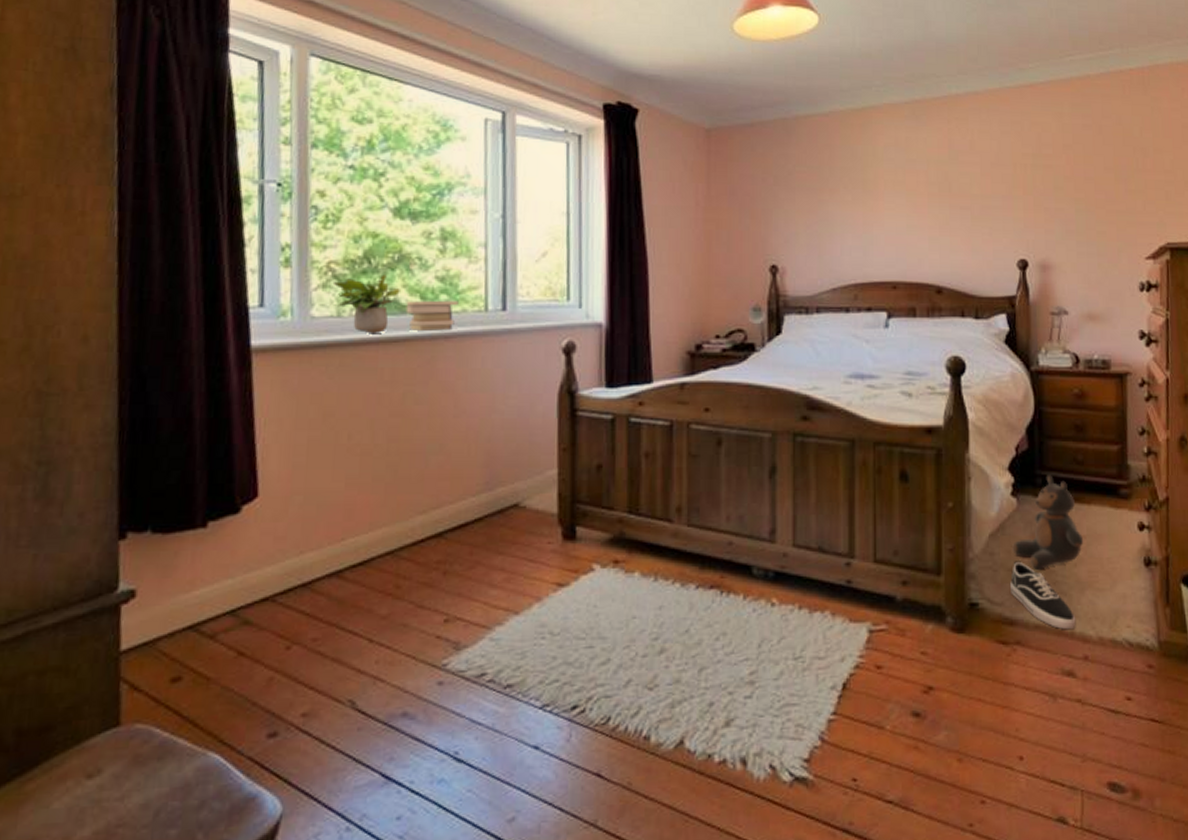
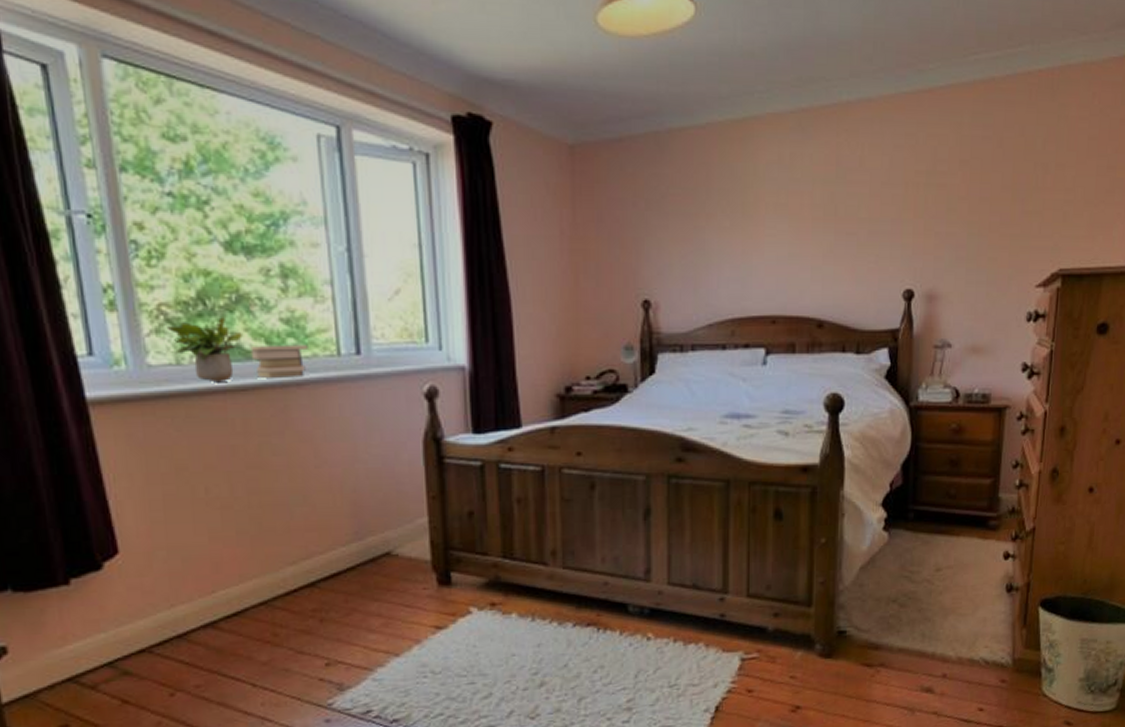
shoe: present [1010,561,1076,629] -> none [877,591,938,651]
teddy bear: present [1012,475,1084,569] -> none [881,509,951,598]

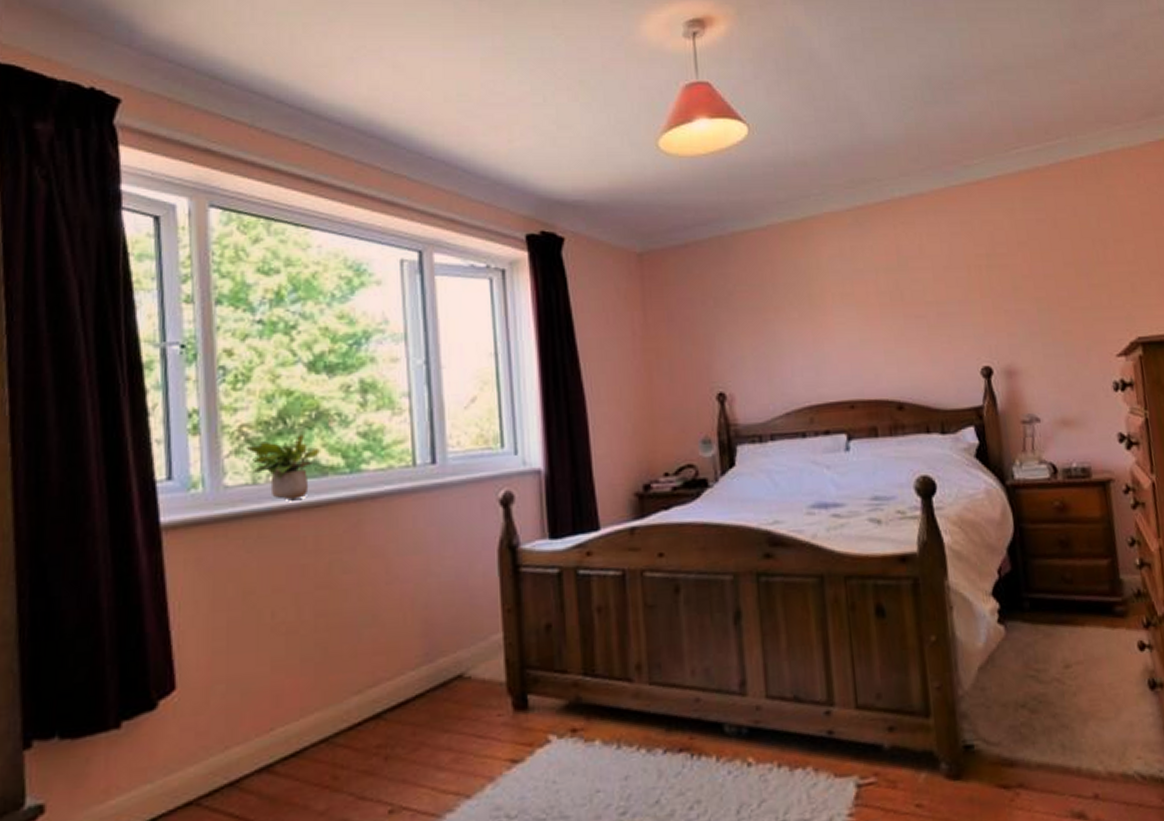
books: present [250,344,308,379] -> none [327,456,384,494]

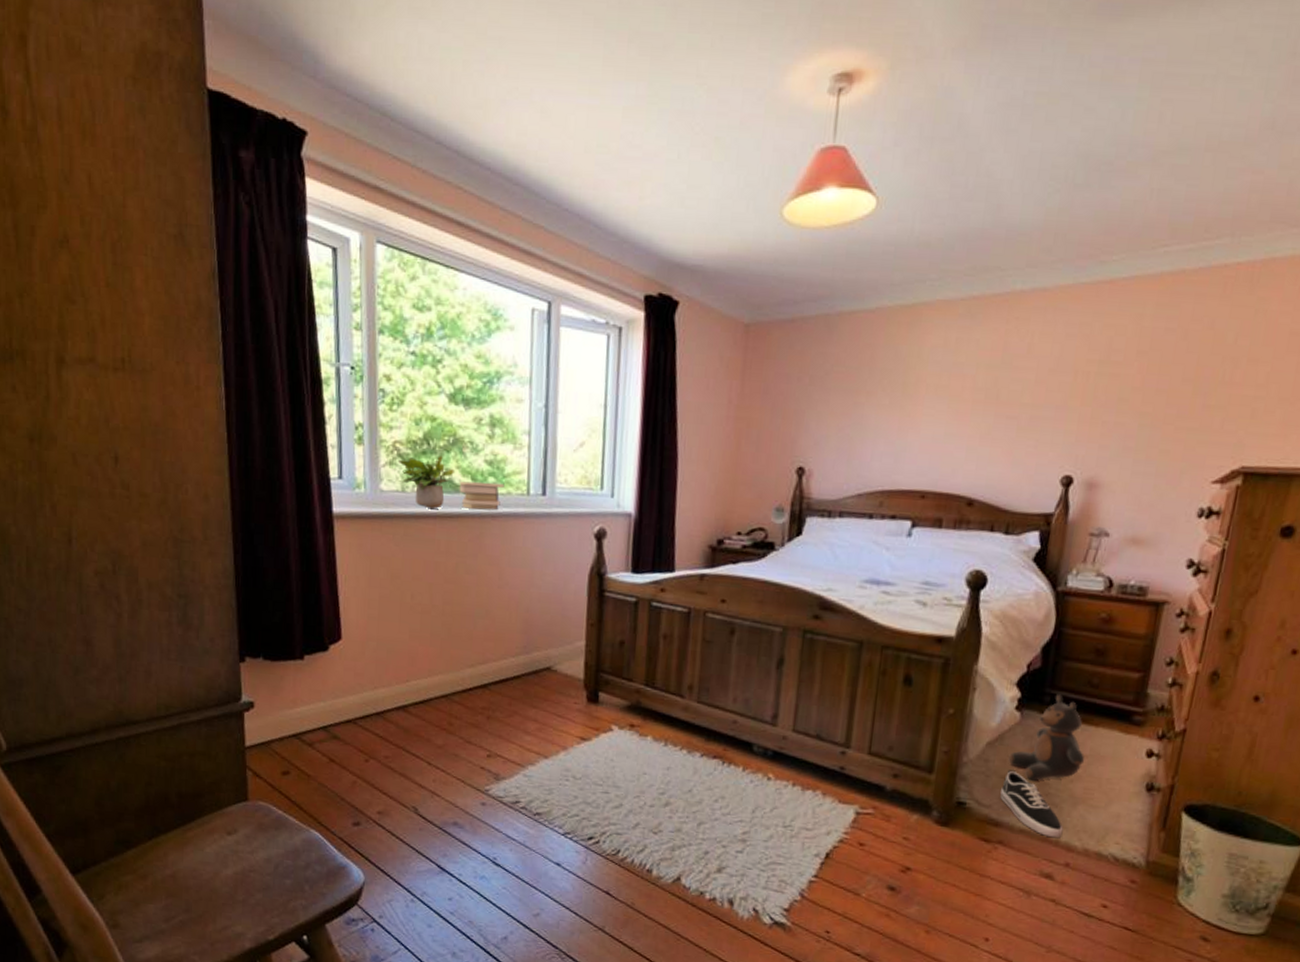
books: none [327,456,384,494] -> present [459,481,504,511]
teddy bear: none [1004,597,1082,702] -> present [1008,694,1085,781]
shoe: none [1006,694,1082,767] -> present [1000,770,1064,837]

